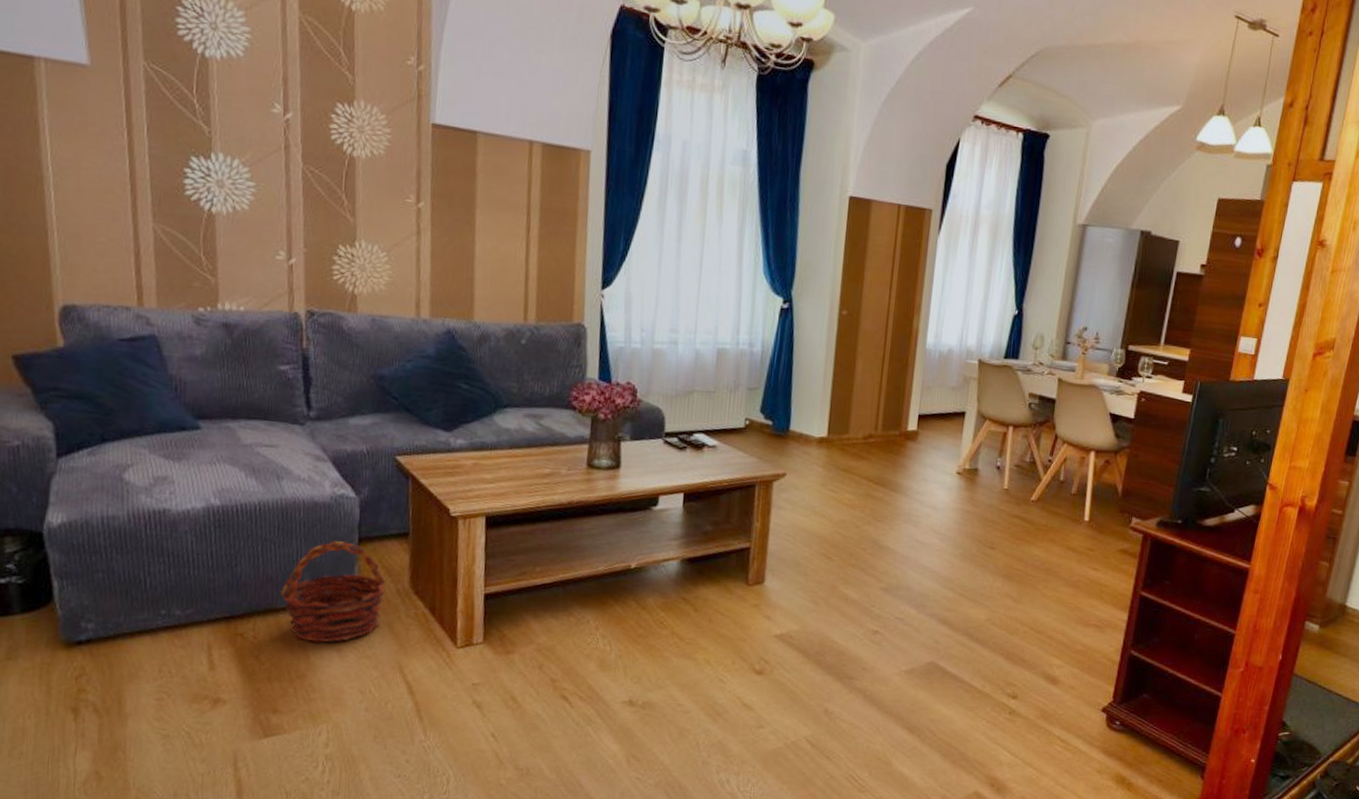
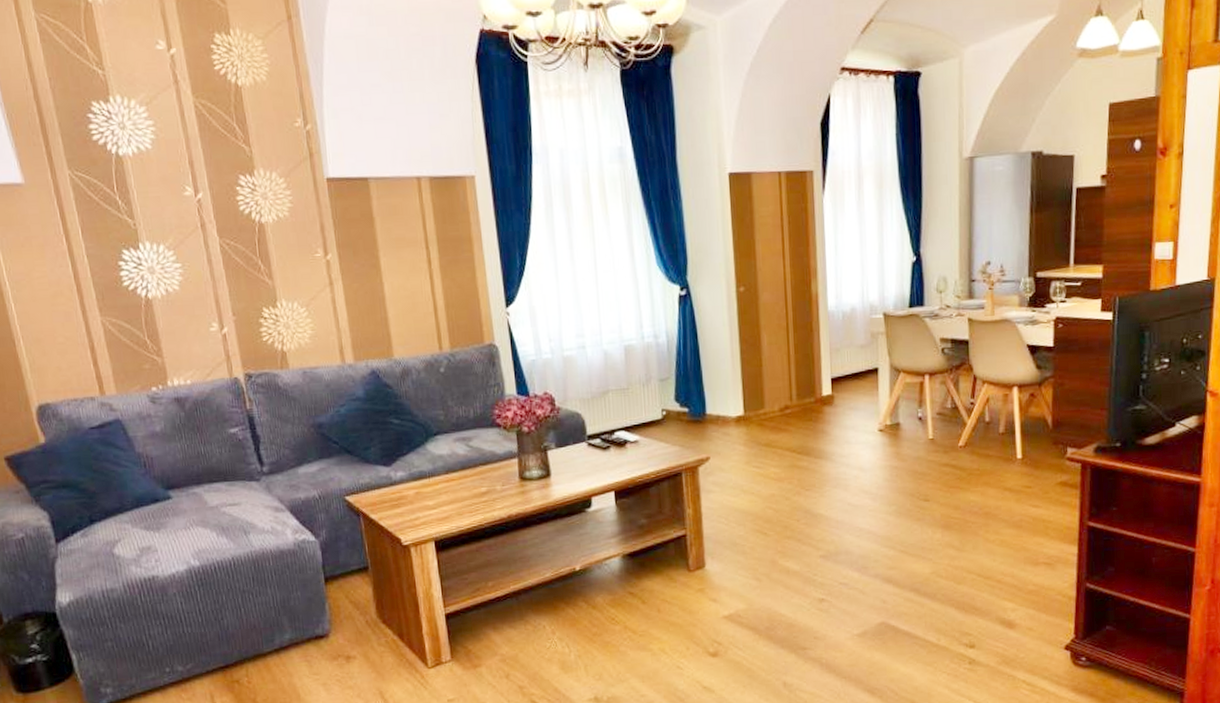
basket: present [281,541,386,643] -> none [265,583,357,680]

